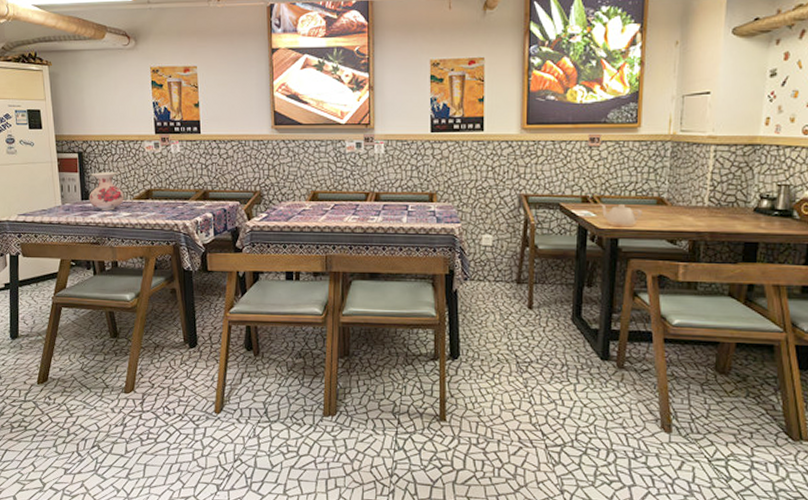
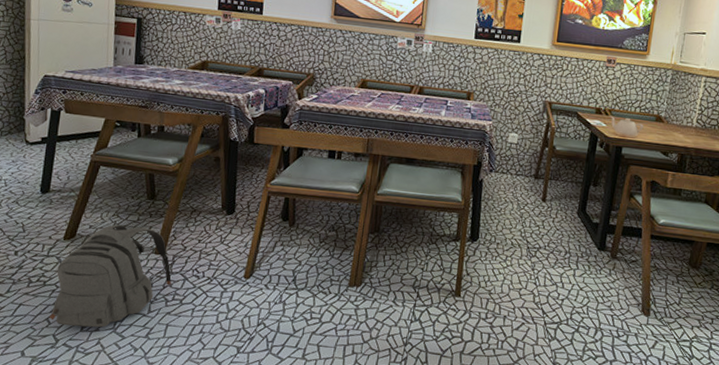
backpack: none [33,365,145,470] -> present [48,224,172,328]
vase: present [89,171,124,210] -> none [142,39,179,77]

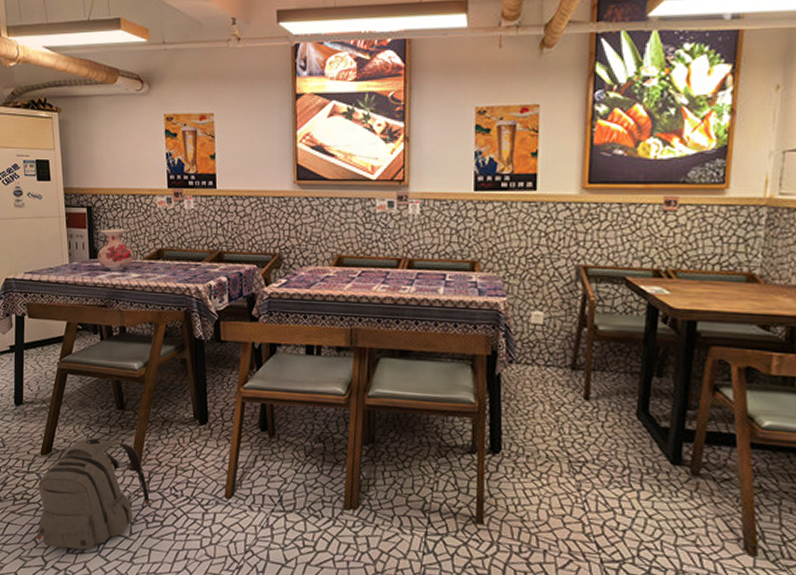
vase: none [142,39,179,77] -> present [97,228,134,271]
teapot: present [610,115,644,139] -> none [674,278,728,309]

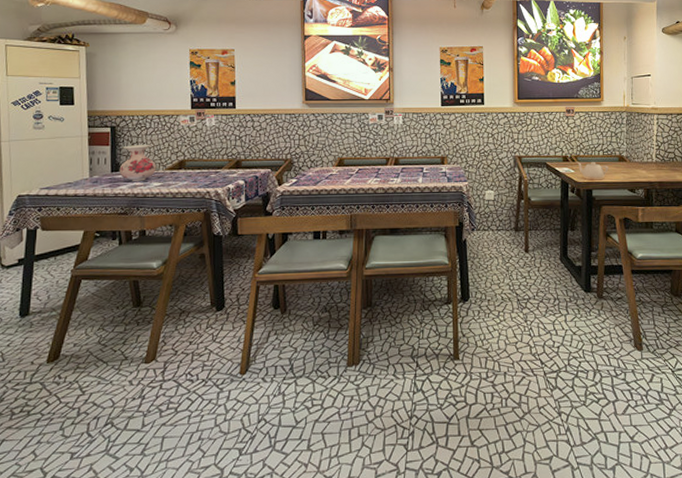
backpack: present [35,437,151,550] -> none [35,337,165,456]
teapot: none [674,278,728,309] -> present [576,161,609,181]

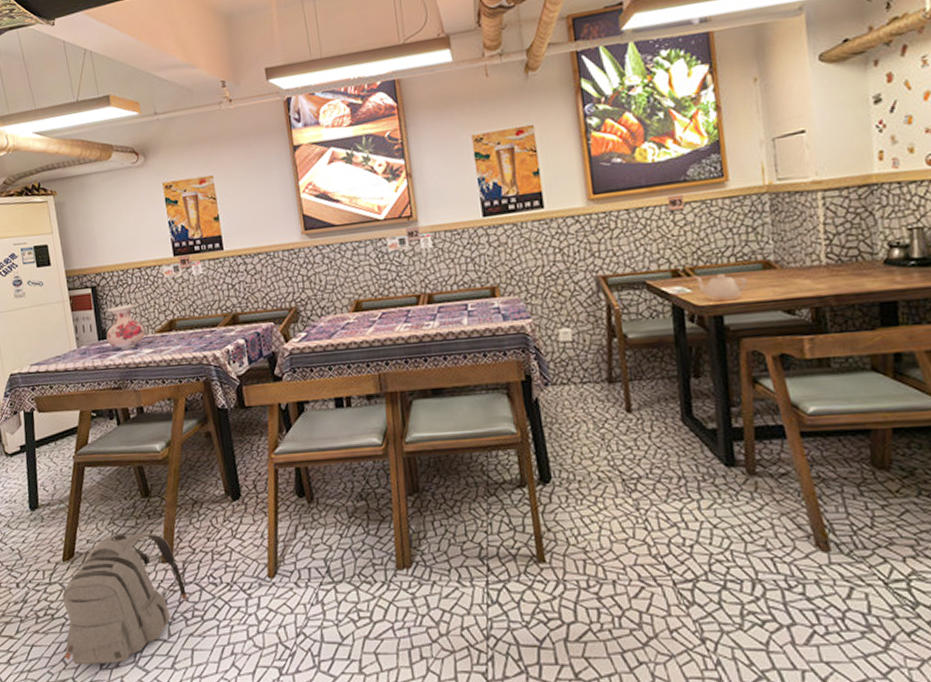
backpack: none [35,337,165,456] -> present [62,532,188,665]

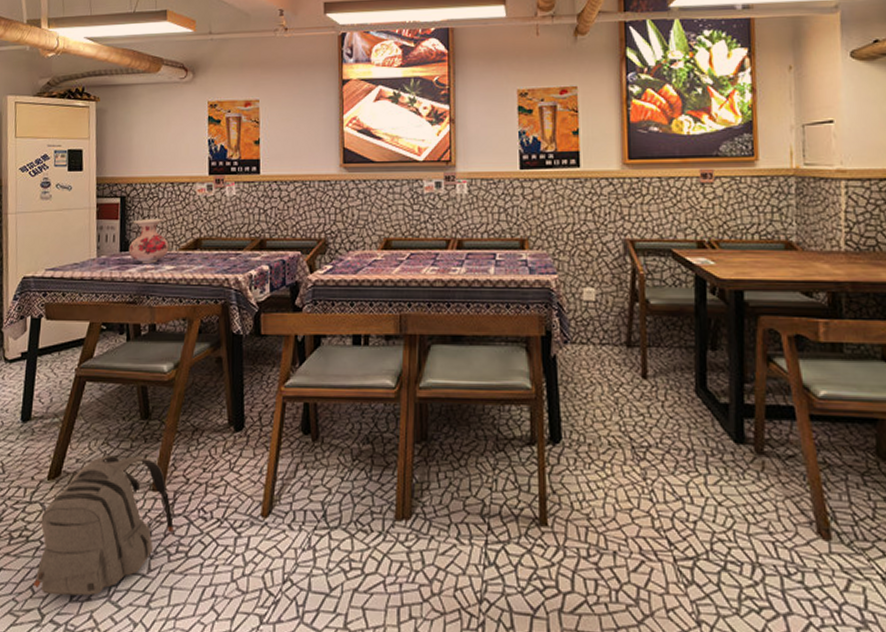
teapot: present [693,273,748,302] -> none [718,249,770,277]

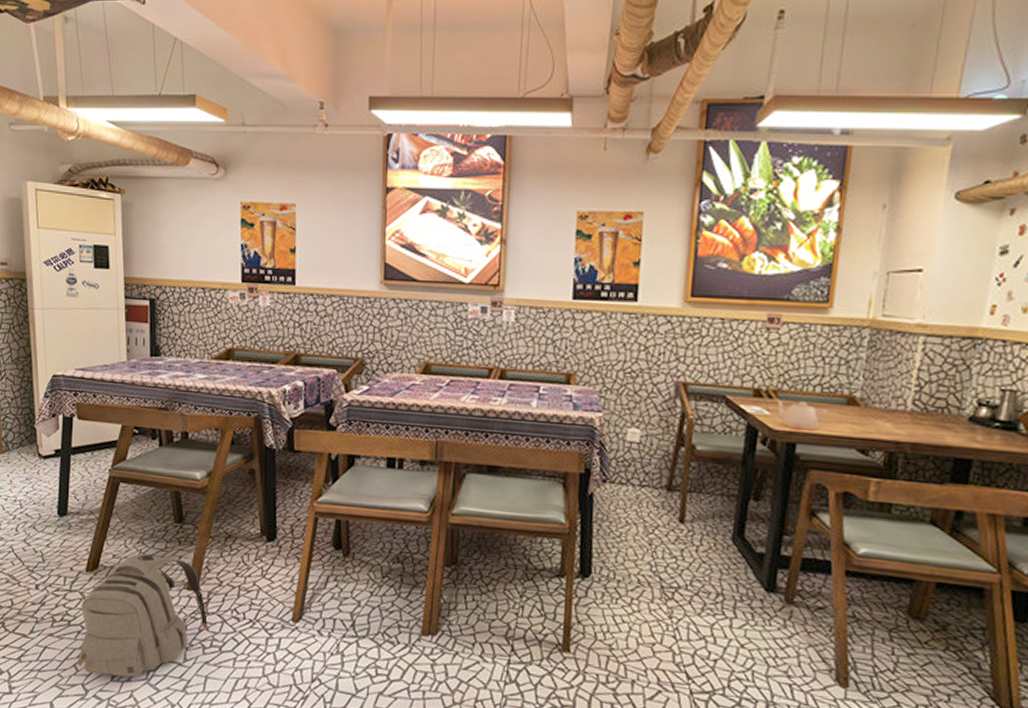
vase: present [128,218,169,263] -> none [159,324,201,371]
teapot: none [718,249,770,277] -> present [775,398,829,431]

